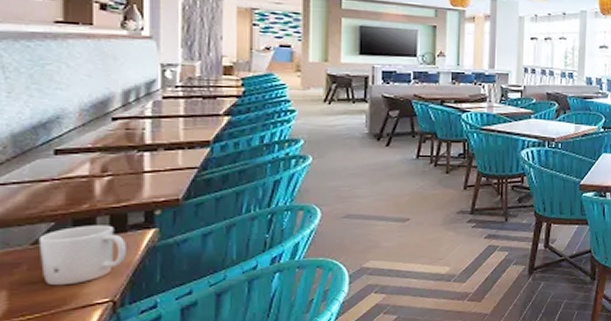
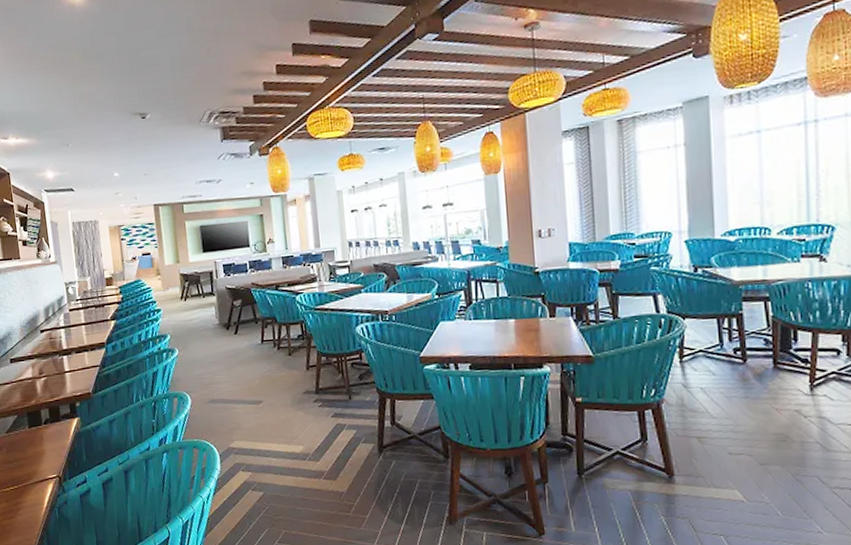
mug: present [38,225,128,286] -> none [9,416,63,465]

